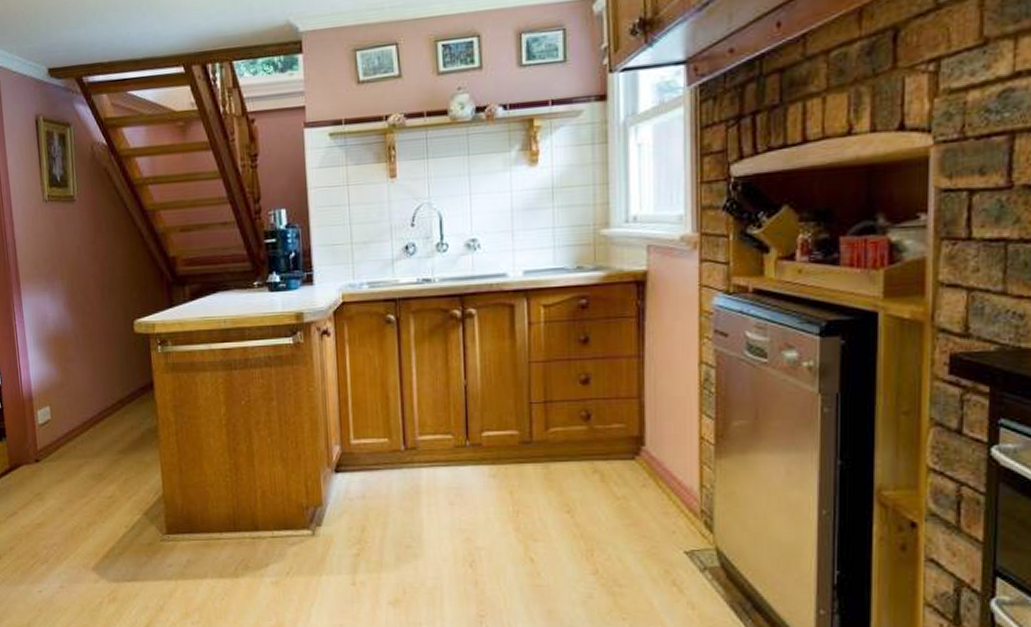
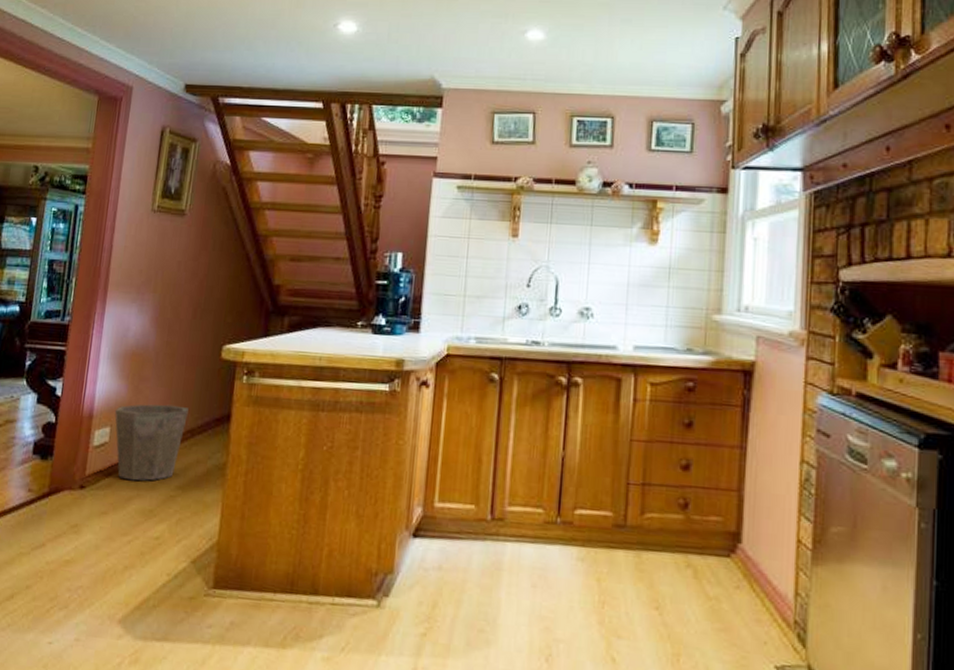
waste bin: none [51,380,115,451] -> present [115,404,189,481]

